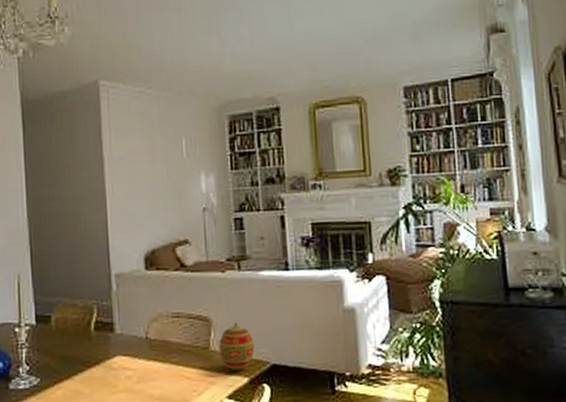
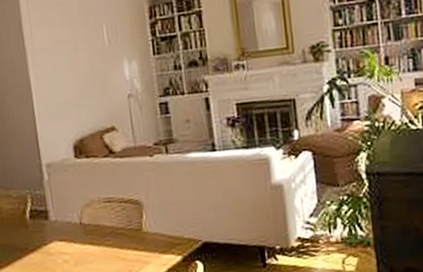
decorative egg: present [218,322,255,371] -> none [150,204,186,250]

